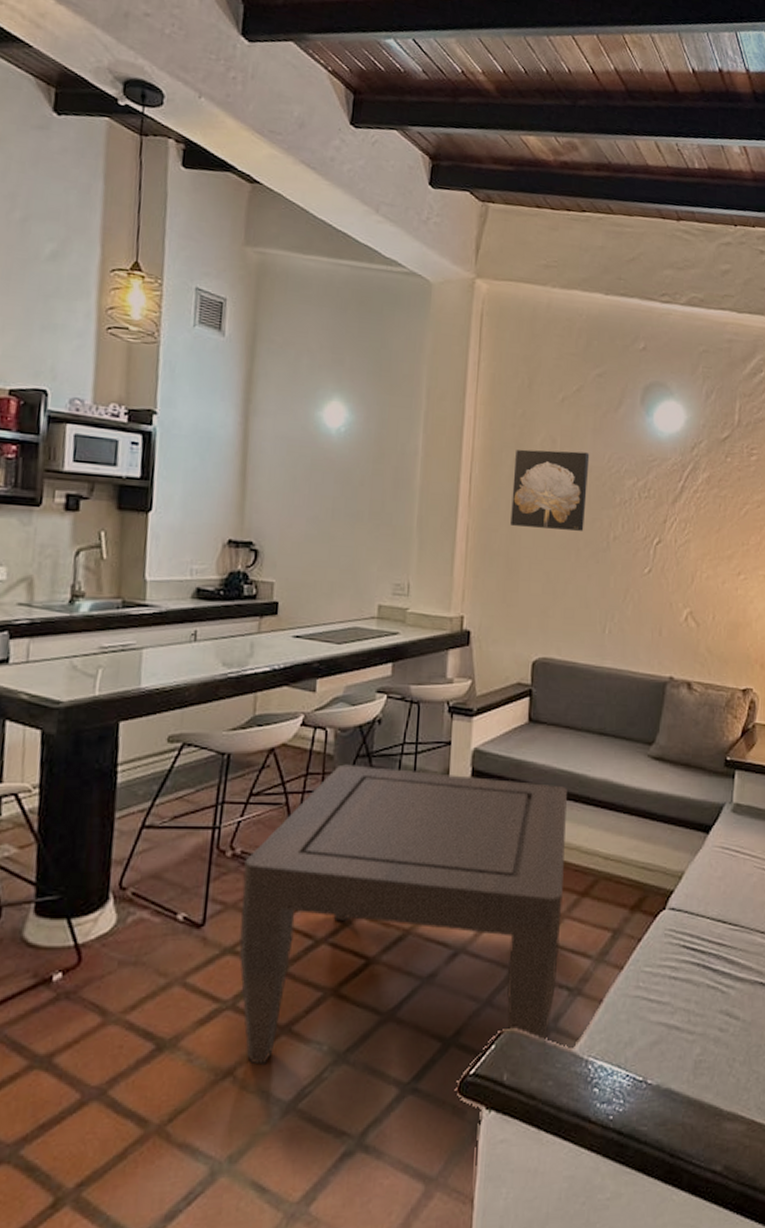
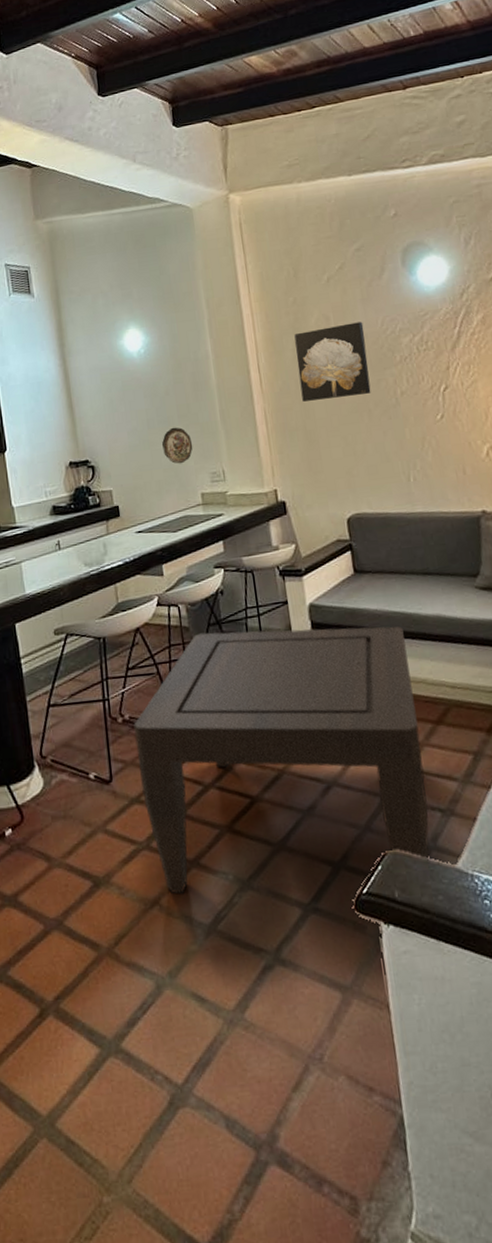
decorative plate: none [343,524,380,568] -> present [161,427,193,464]

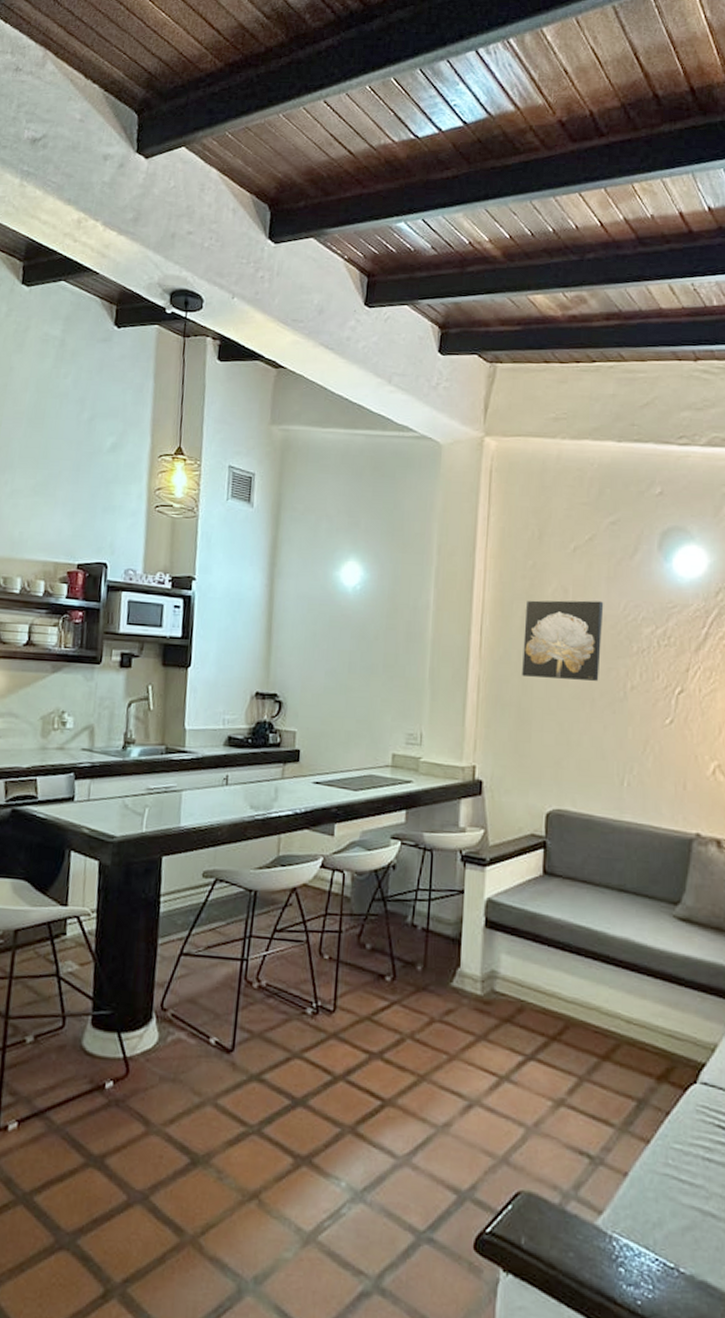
coffee table: present [134,626,429,894] -> none [264,907,585,1210]
decorative plate: present [161,427,193,464] -> none [359,676,394,718]

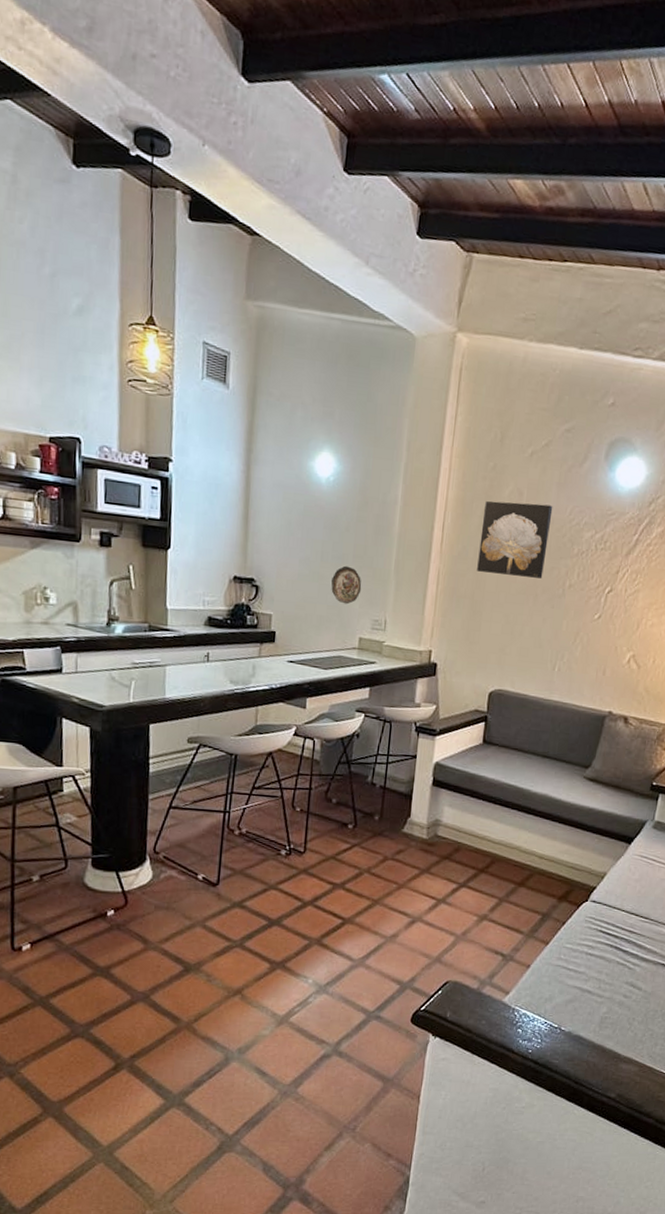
decorative plate: none [359,676,394,718] -> present [330,565,362,605]

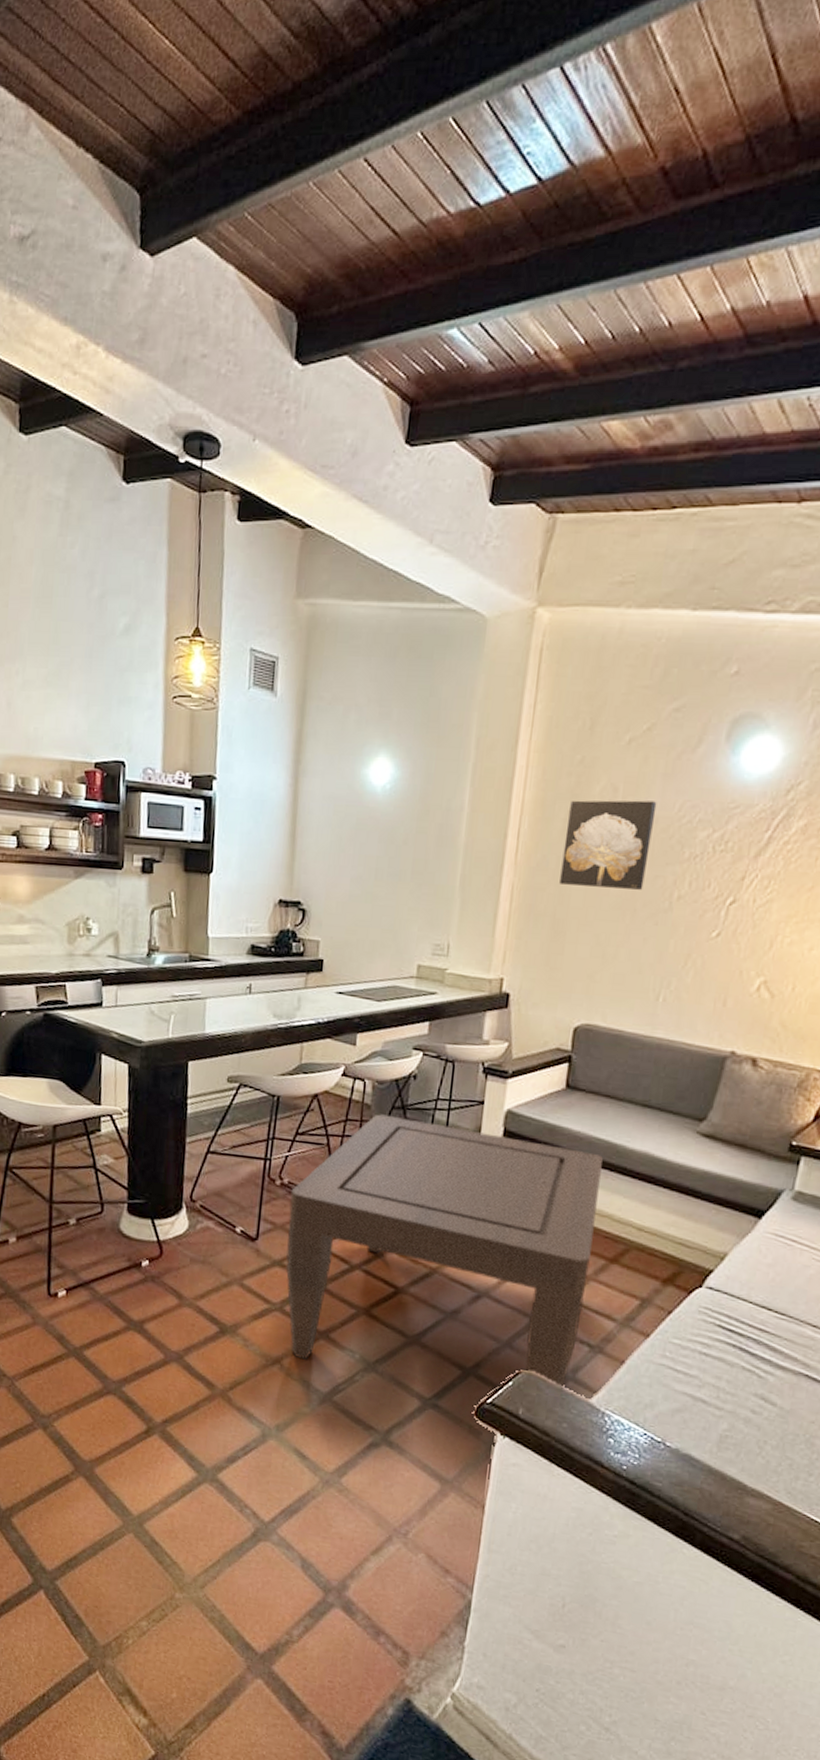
coffee table: none [245,768,512,993] -> present [286,1114,603,1389]
decorative plate: present [330,565,362,605] -> none [385,883,421,928]

